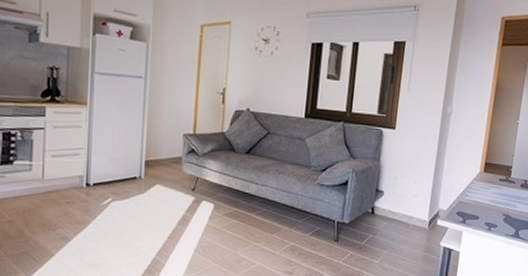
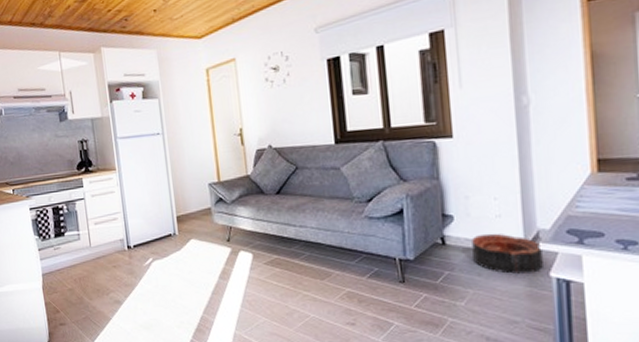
basket: none [391,208,439,242] -> present [472,233,543,274]

